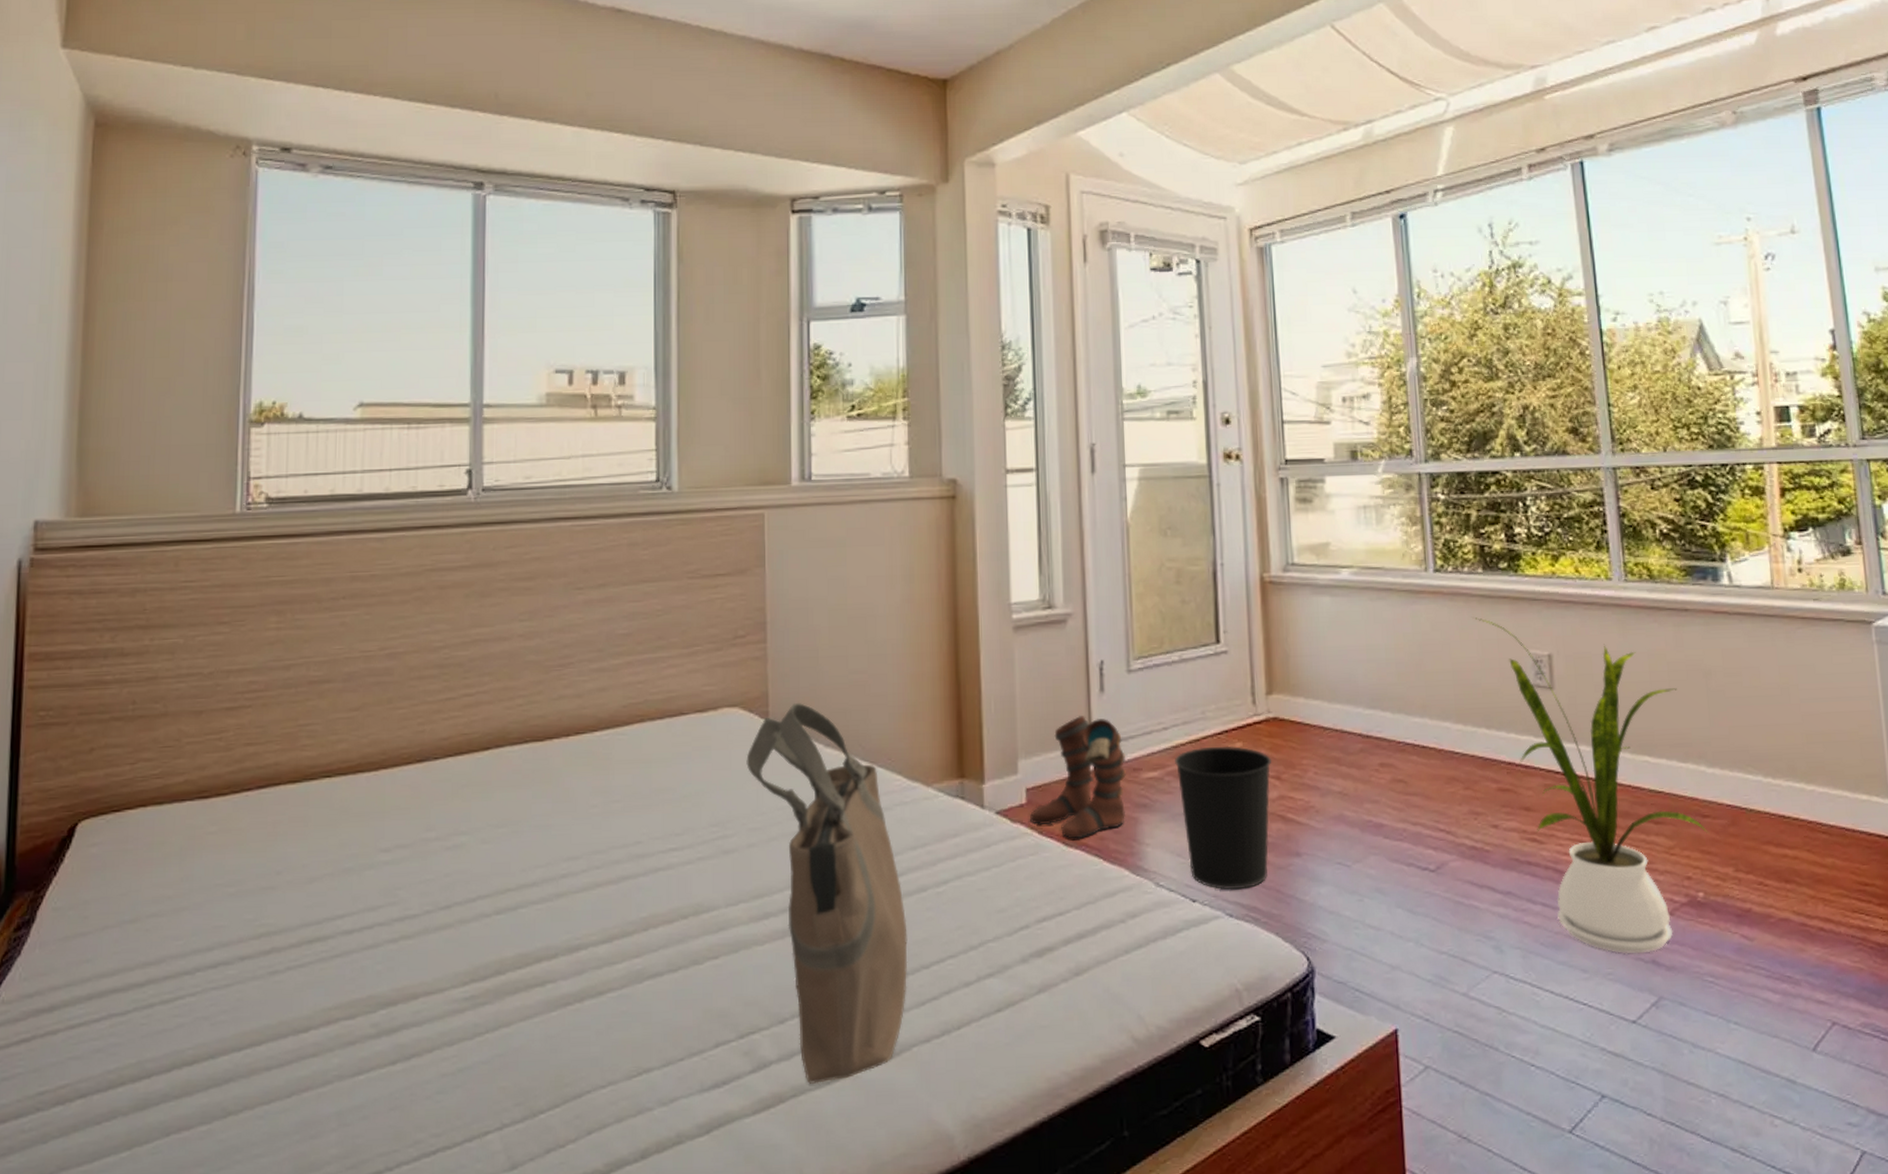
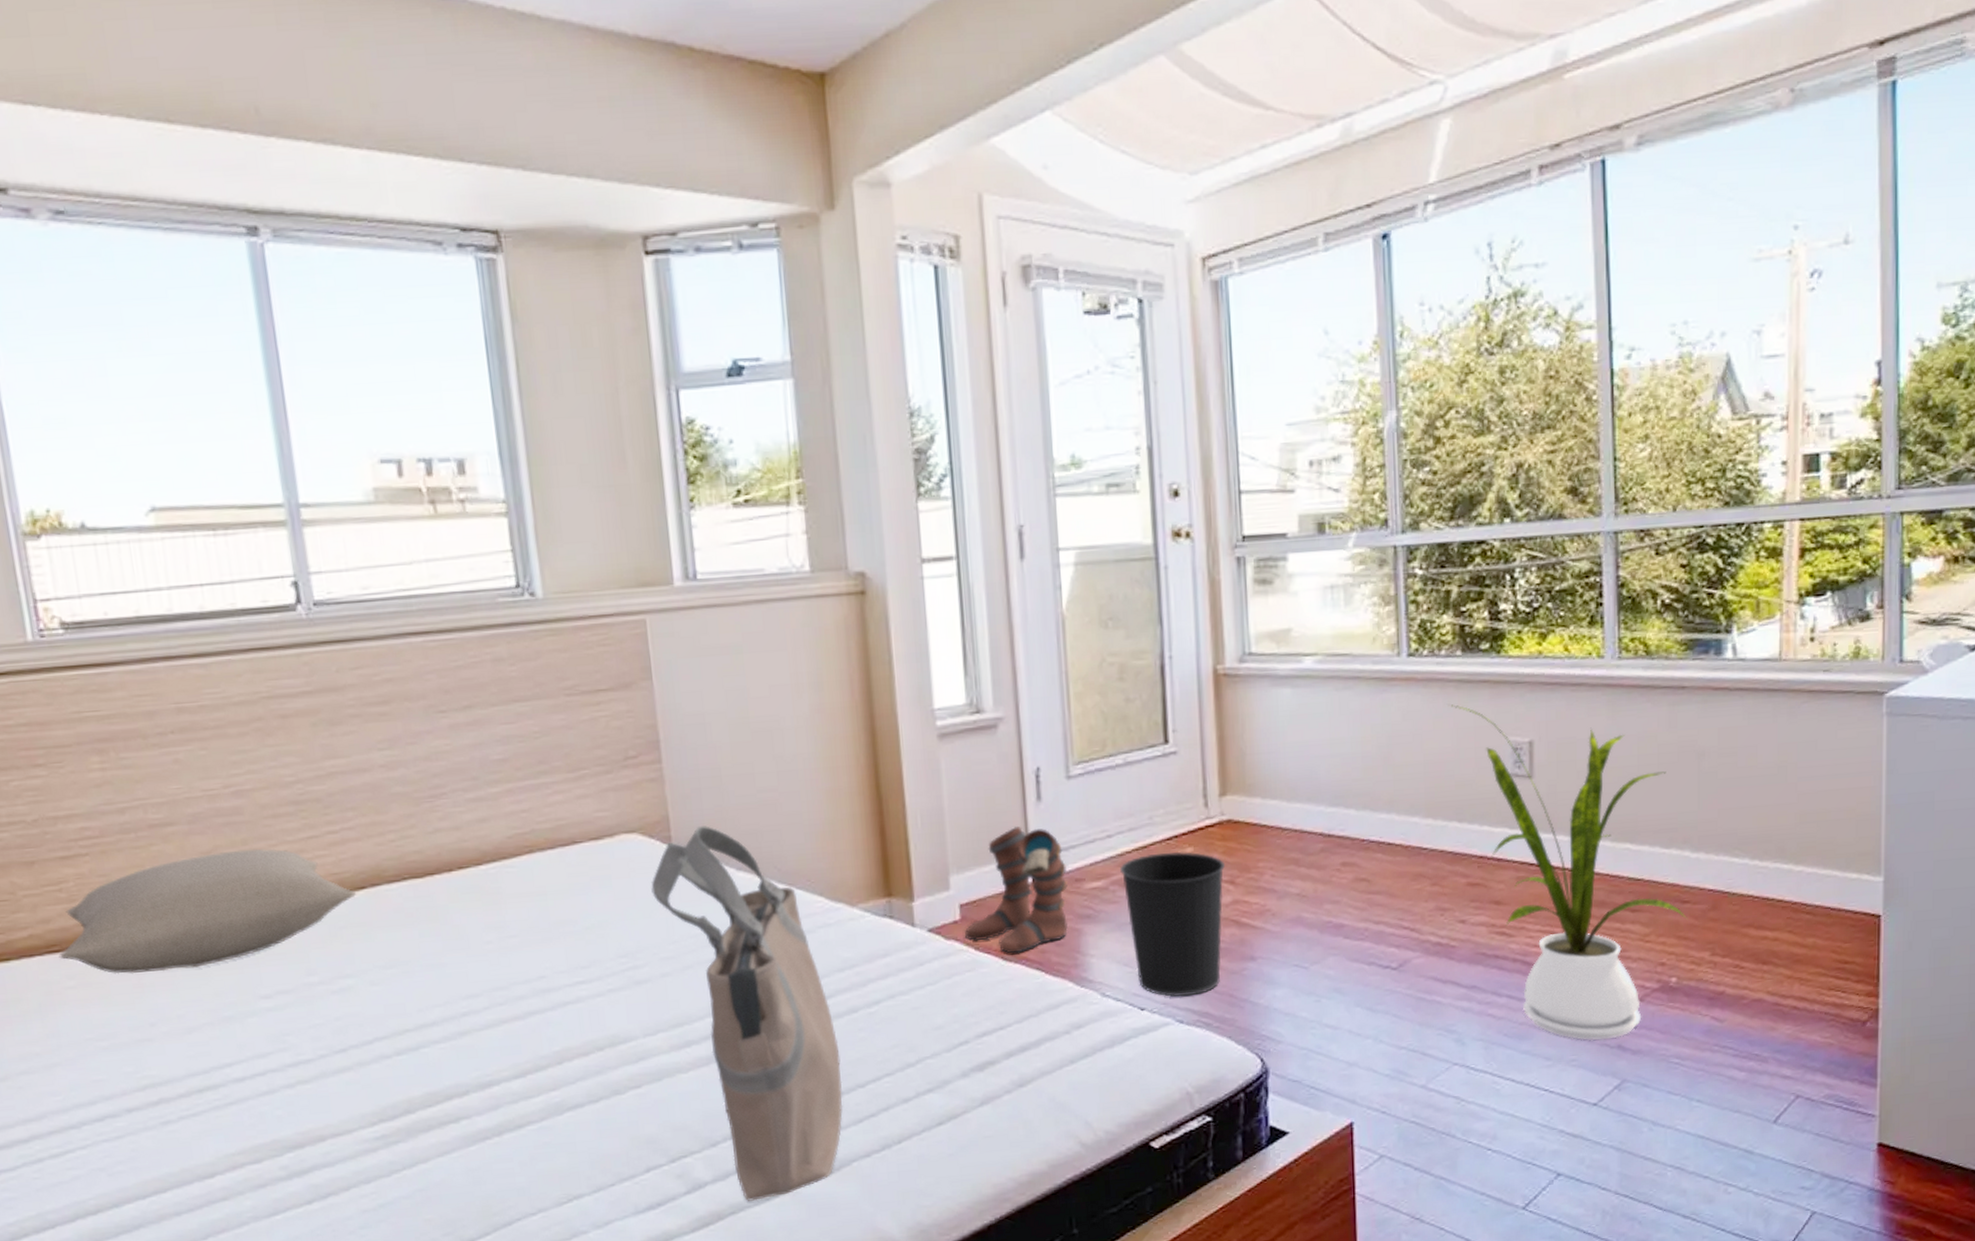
pillow: none [207,707,481,823] -> present [59,848,356,974]

